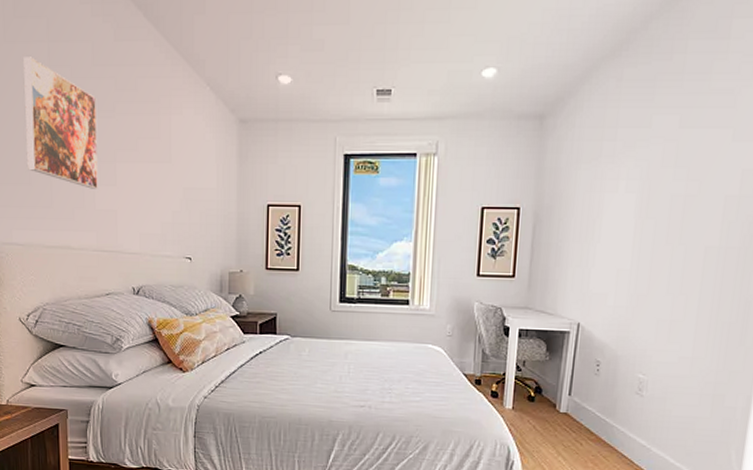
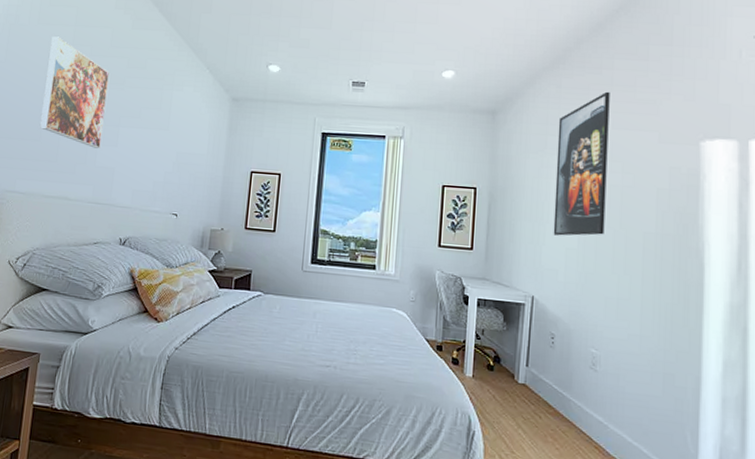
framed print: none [604,82,680,256] -> present [553,91,610,236]

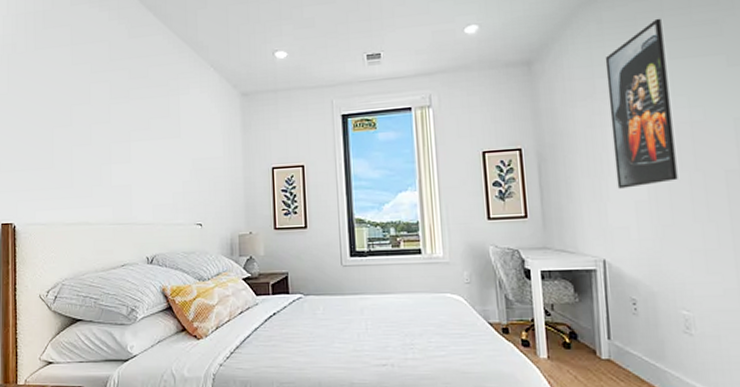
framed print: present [40,36,109,149] -> none [50,59,114,168]

